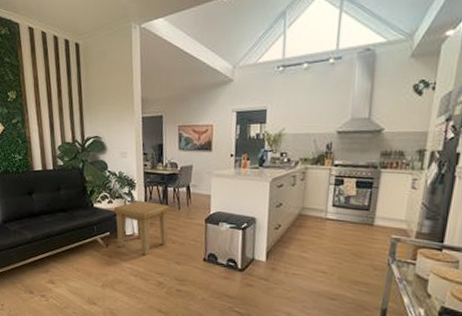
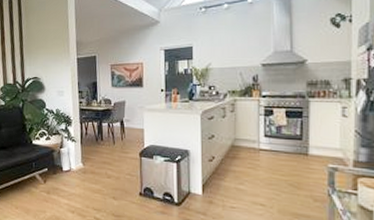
side table: present [114,200,170,256] -> none [52,136,105,191]

